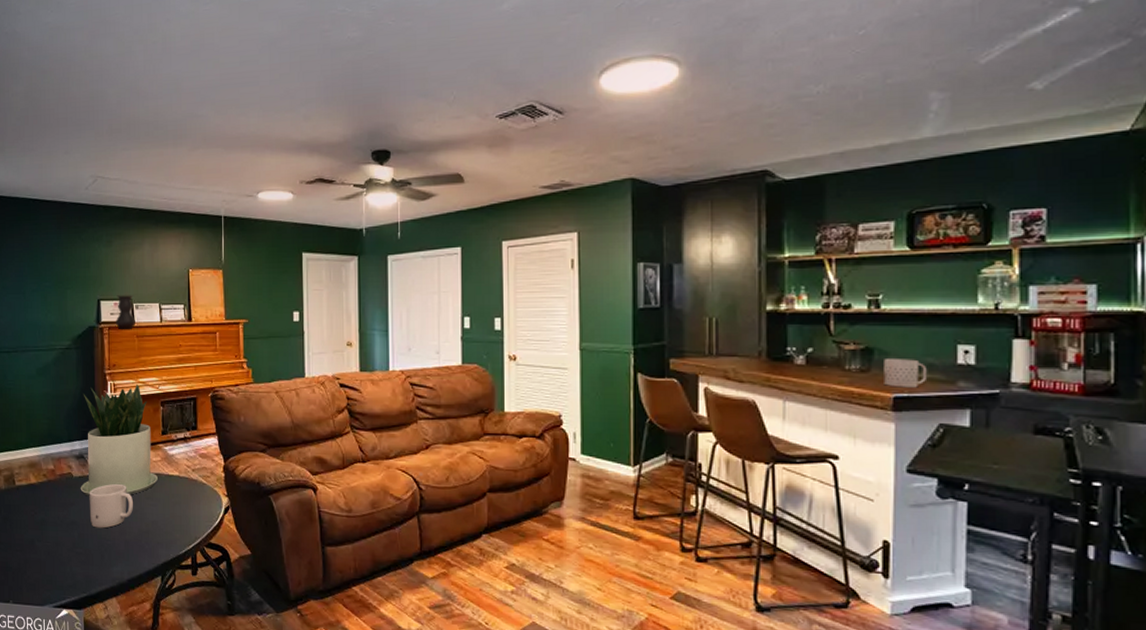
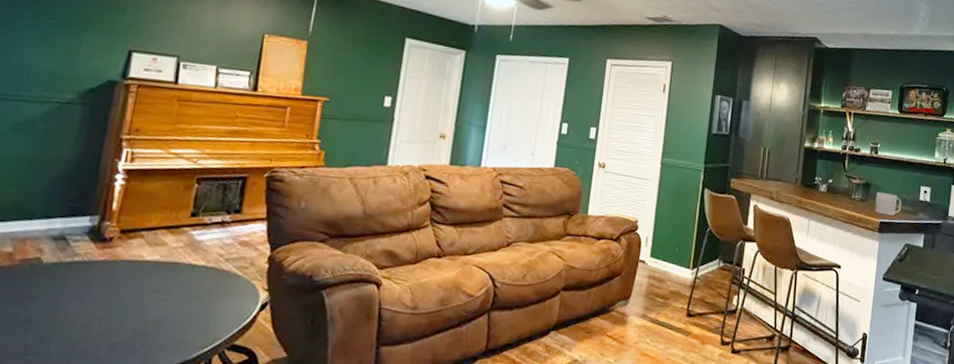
planter: present [80,383,158,497] -> none [50,154,177,289]
mug: present [89,484,134,529] -> none [58,273,133,329]
vase: present [115,295,135,330] -> none [149,49,183,92]

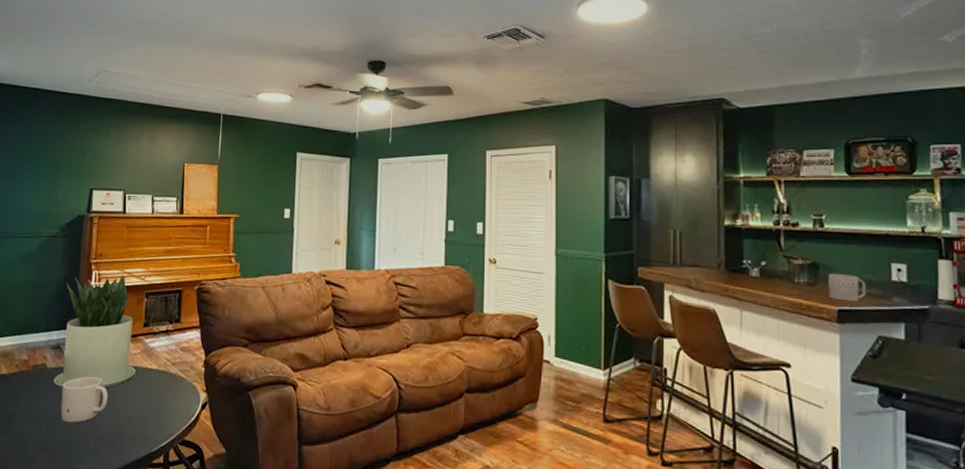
planter: none [50,154,177,289] -> present [53,274,136,389]
mug: none [58,273,133,329] -> present [60,376,109,423]

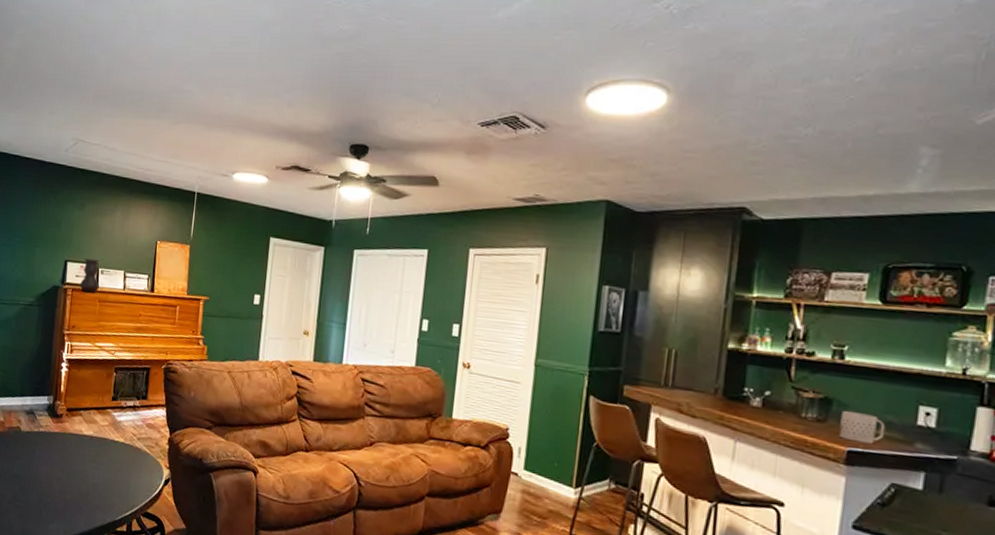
planter: present [53,274,136,389] -> none [26,346,103,456]
mug: present [60,376,109,423] -> none [32,442,77,486]
vase: none [106,185,127,221] -> present [79,258,100,294]

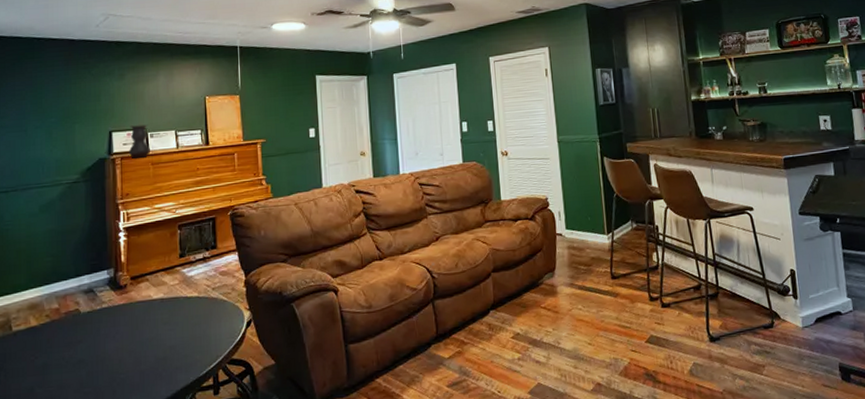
mug: present [839,411,886,444] -> none [774,129,804,151]

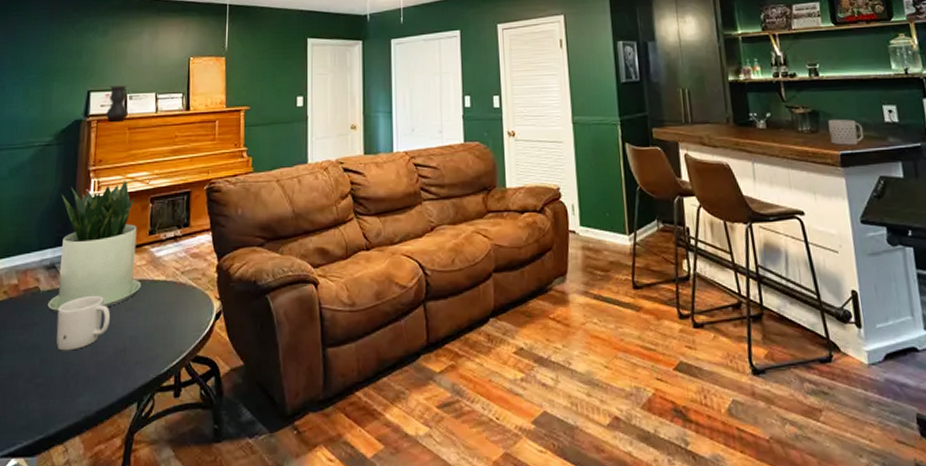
planter: none [89,210,175,332] -> present [47,179,141,314]
mug: none [99,313,150,363] -> present [56,296,111,351]
mug: none [774,129,804,151] -> present [828,119,865,146]

